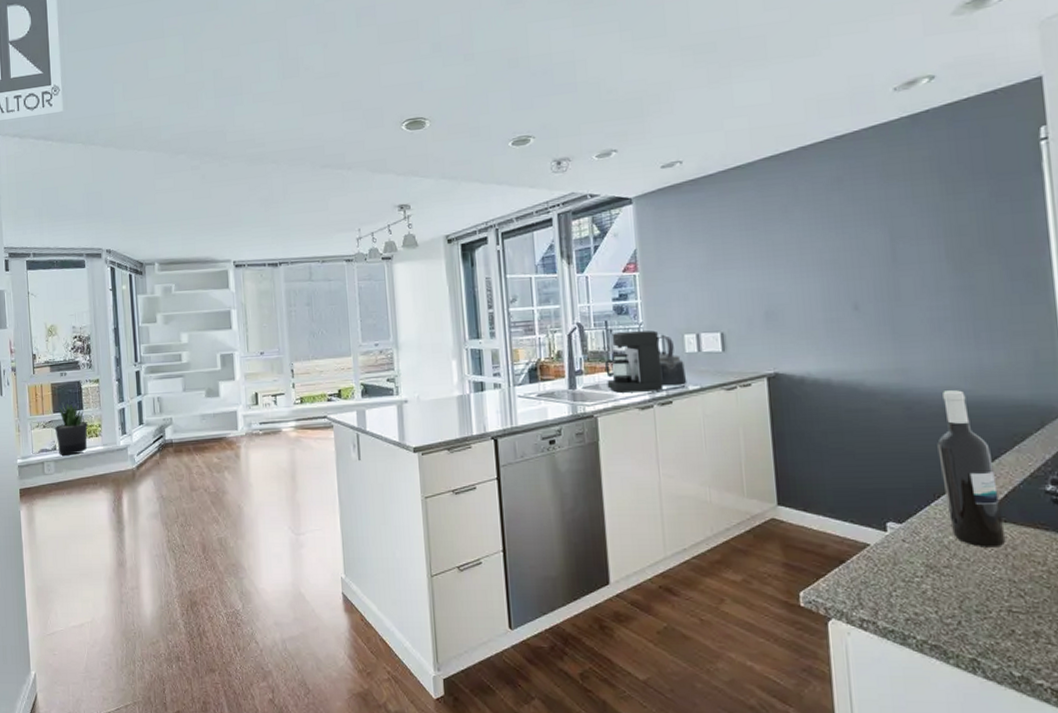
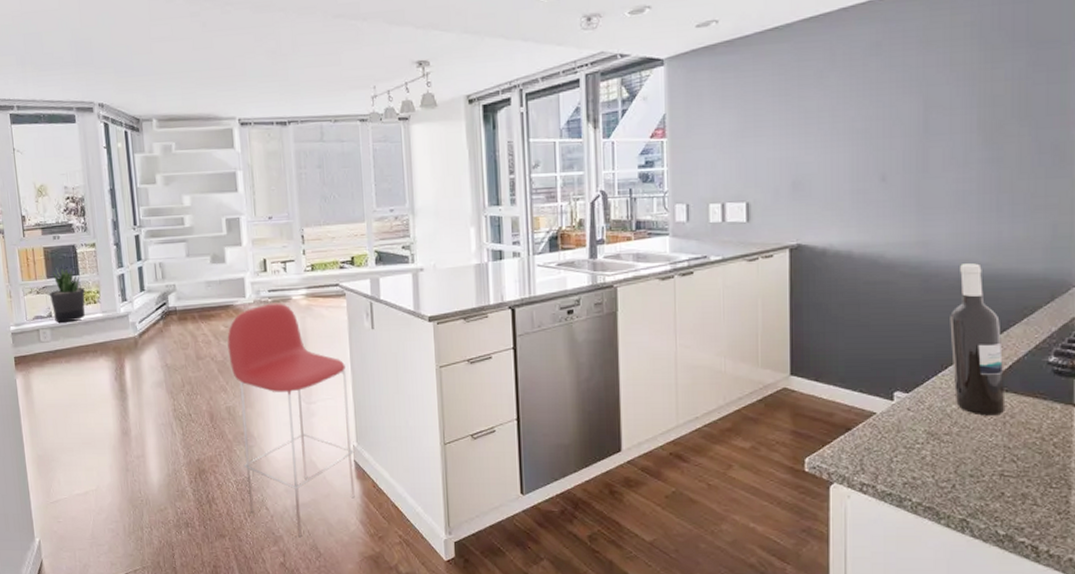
bar stool: none [220,435,343,672] -> present [227,303,355,537]
coffee maker: present [605,330,664,393] -> none [628,198,685,263]
kettle: present [656,335,687,386] -> none [681,204,709,257]

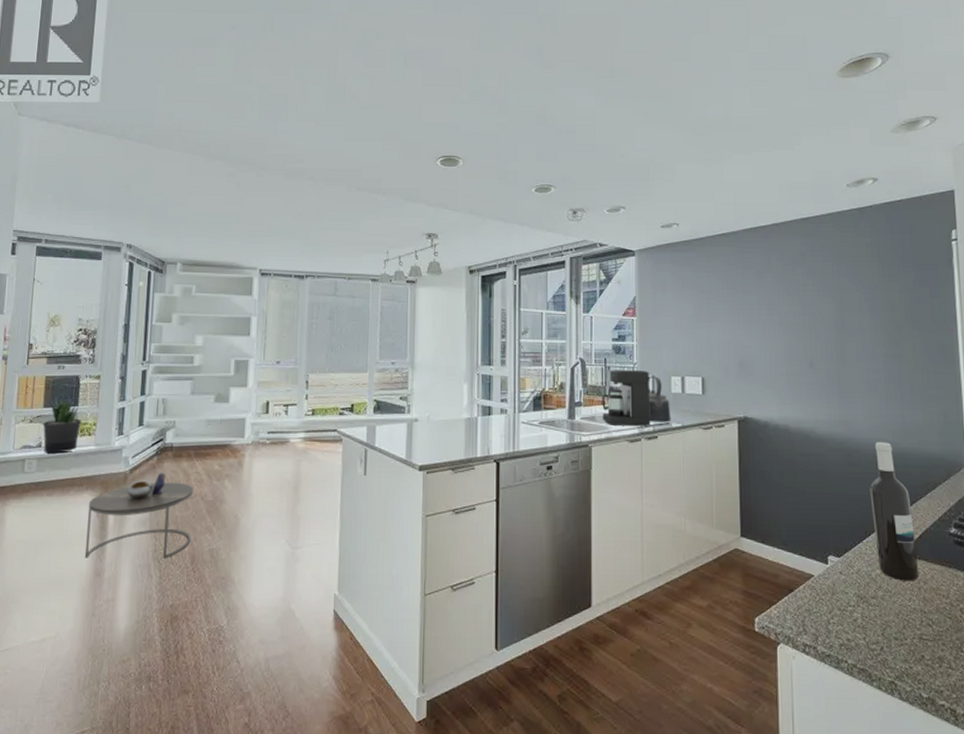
side table: none [105,336,207,419] -> present [85,472,193,559]
bar stool: present [227,303,355,537] -> none [219,445,335,693]
coffee maker: none [628,198,685,263] -> present [602,369,651,426]
kettle: none [681,204,709,257] -> present [648,376,671,422]

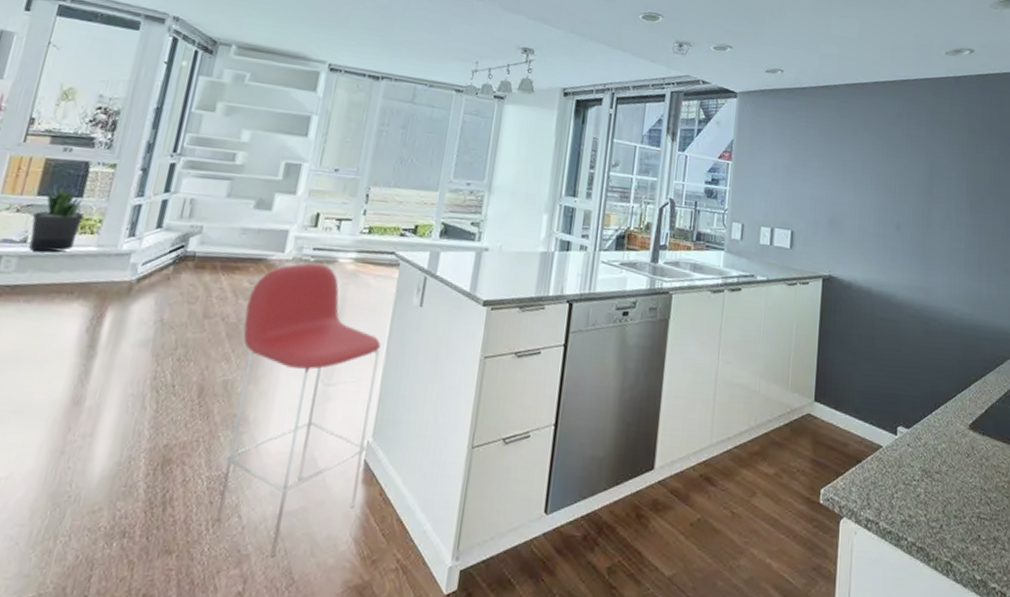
side table: present [85,472,193,559] -> none [63,285,214,388]
bar stool: none [219,445,335,693] -> present [217,263,381,557]
coffee maker: present [602,369,651,426] -> none [686,213,739,277]
kettle: present [648,376,671,422] -> none [735,224,757,275]
wine bottle: present [870,442,920,581] -> none [942,312,983,457]

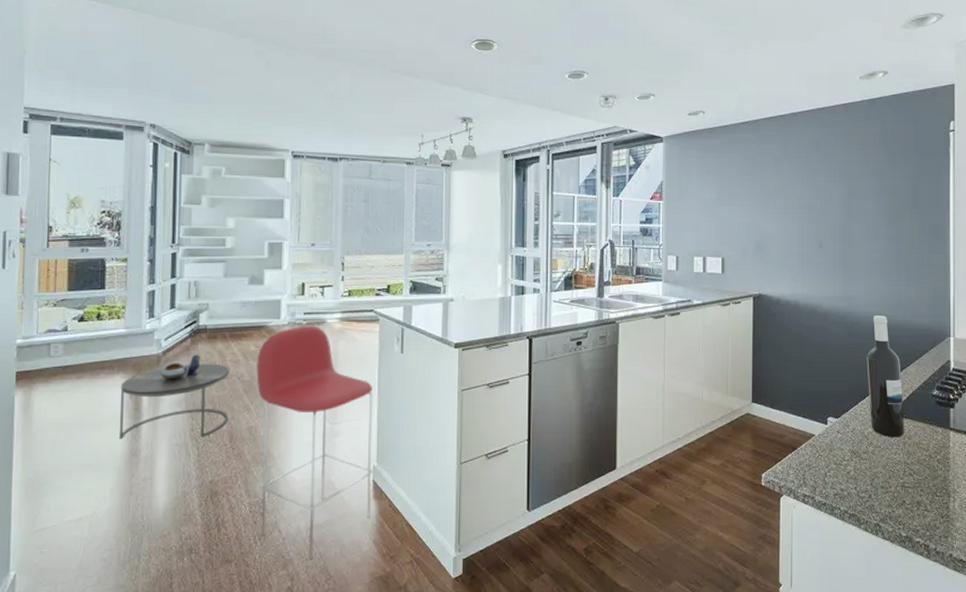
planter: present [29,184,85,253] -> none [68,280,109,337]
side table: none [63,285,214,388] -> present [119,354,229,439]
wine bottle: none [942,312,983,457] -> present [867,315,905,437]

